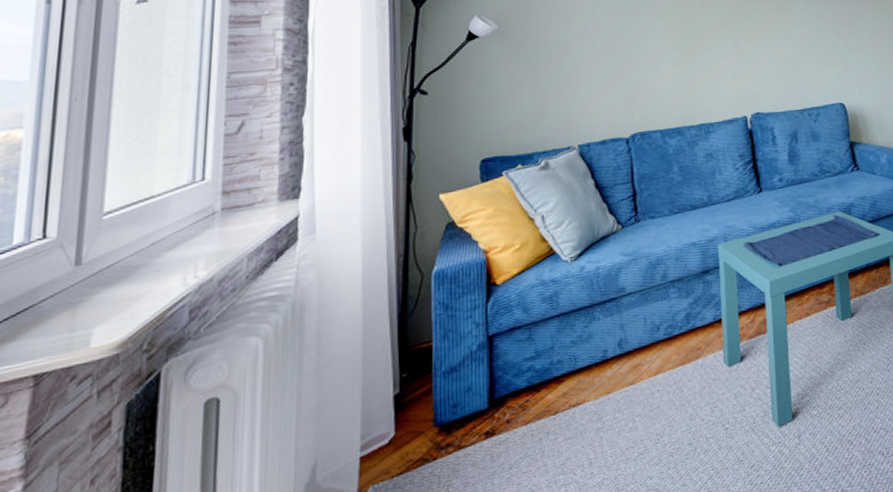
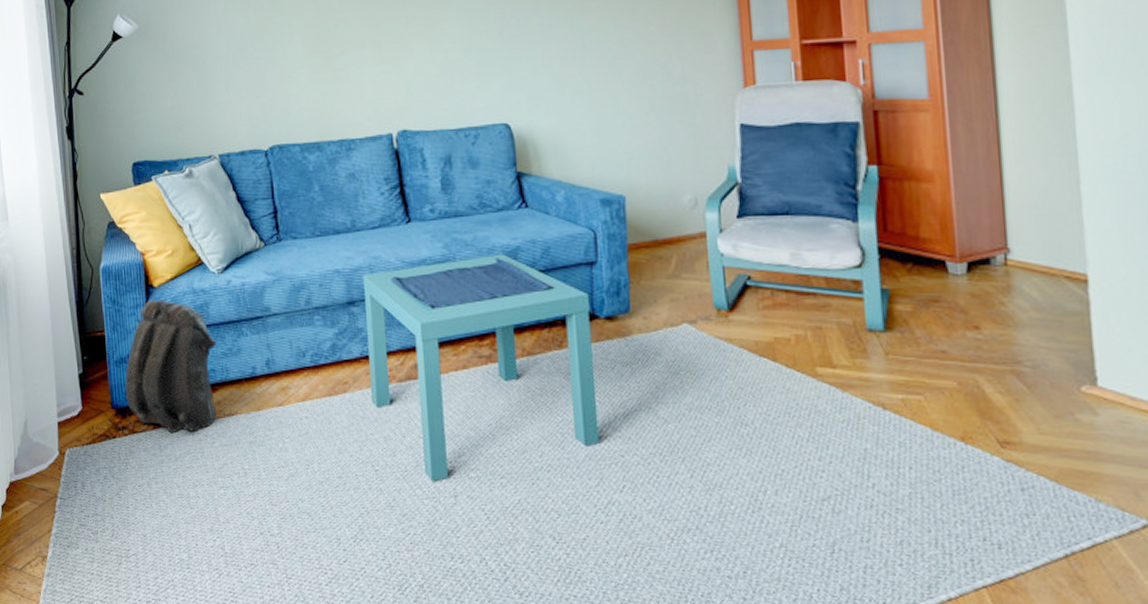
backpack: none [453,297,566,440] -> present [125,299,217,434]

